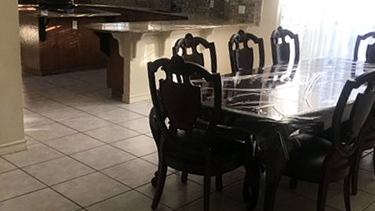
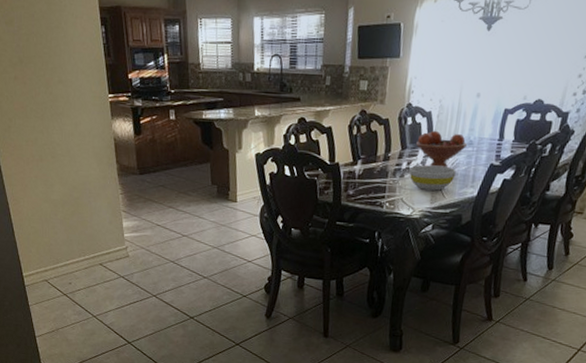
bowl: none [279,78,319,101] -> present [409,165,456,191]
fruit bowl: none [285,50,328,82] -> present [415,130,468,168]

